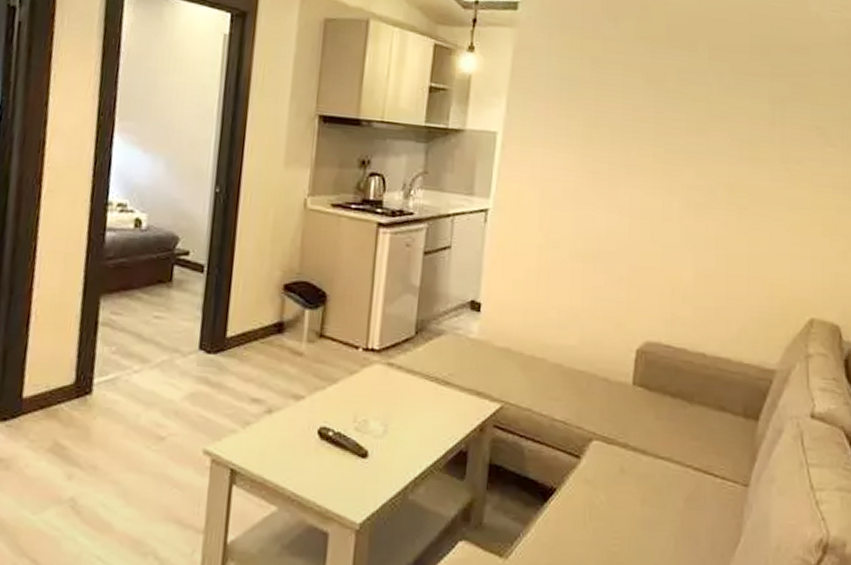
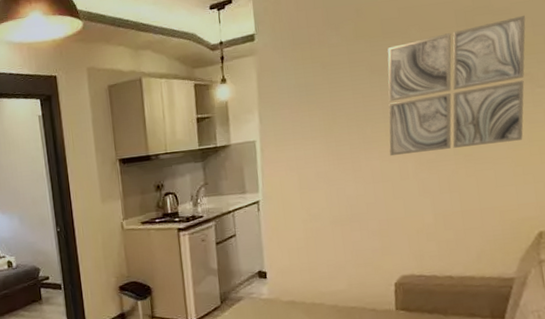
wall art: none [655,57,824,203] -> present [387,16,526,156]

